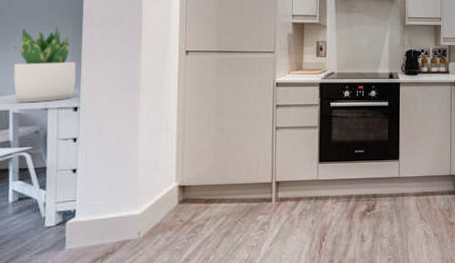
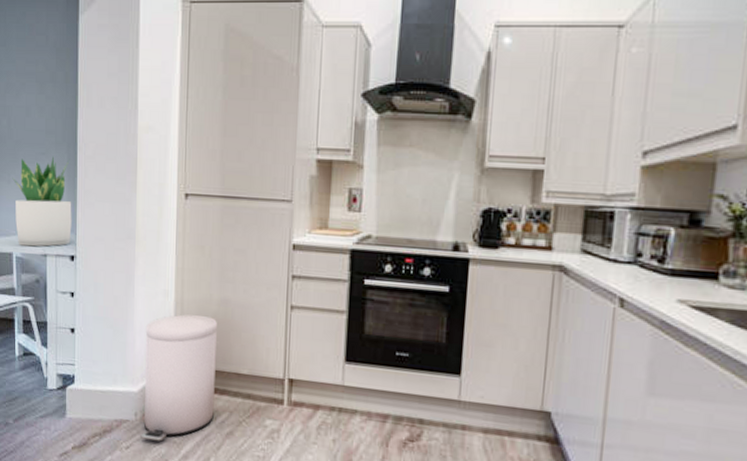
pedal bin: none [143,142,215,253] -> present [140,314,217,442]

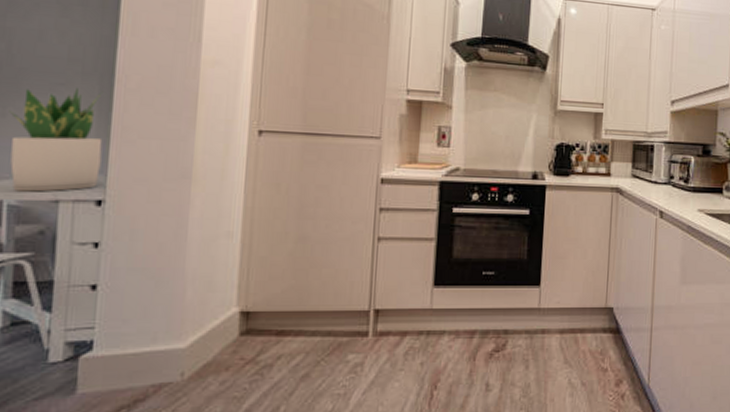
pedal bin: present [140,314,217,442] -> none [188,254,293,401]

